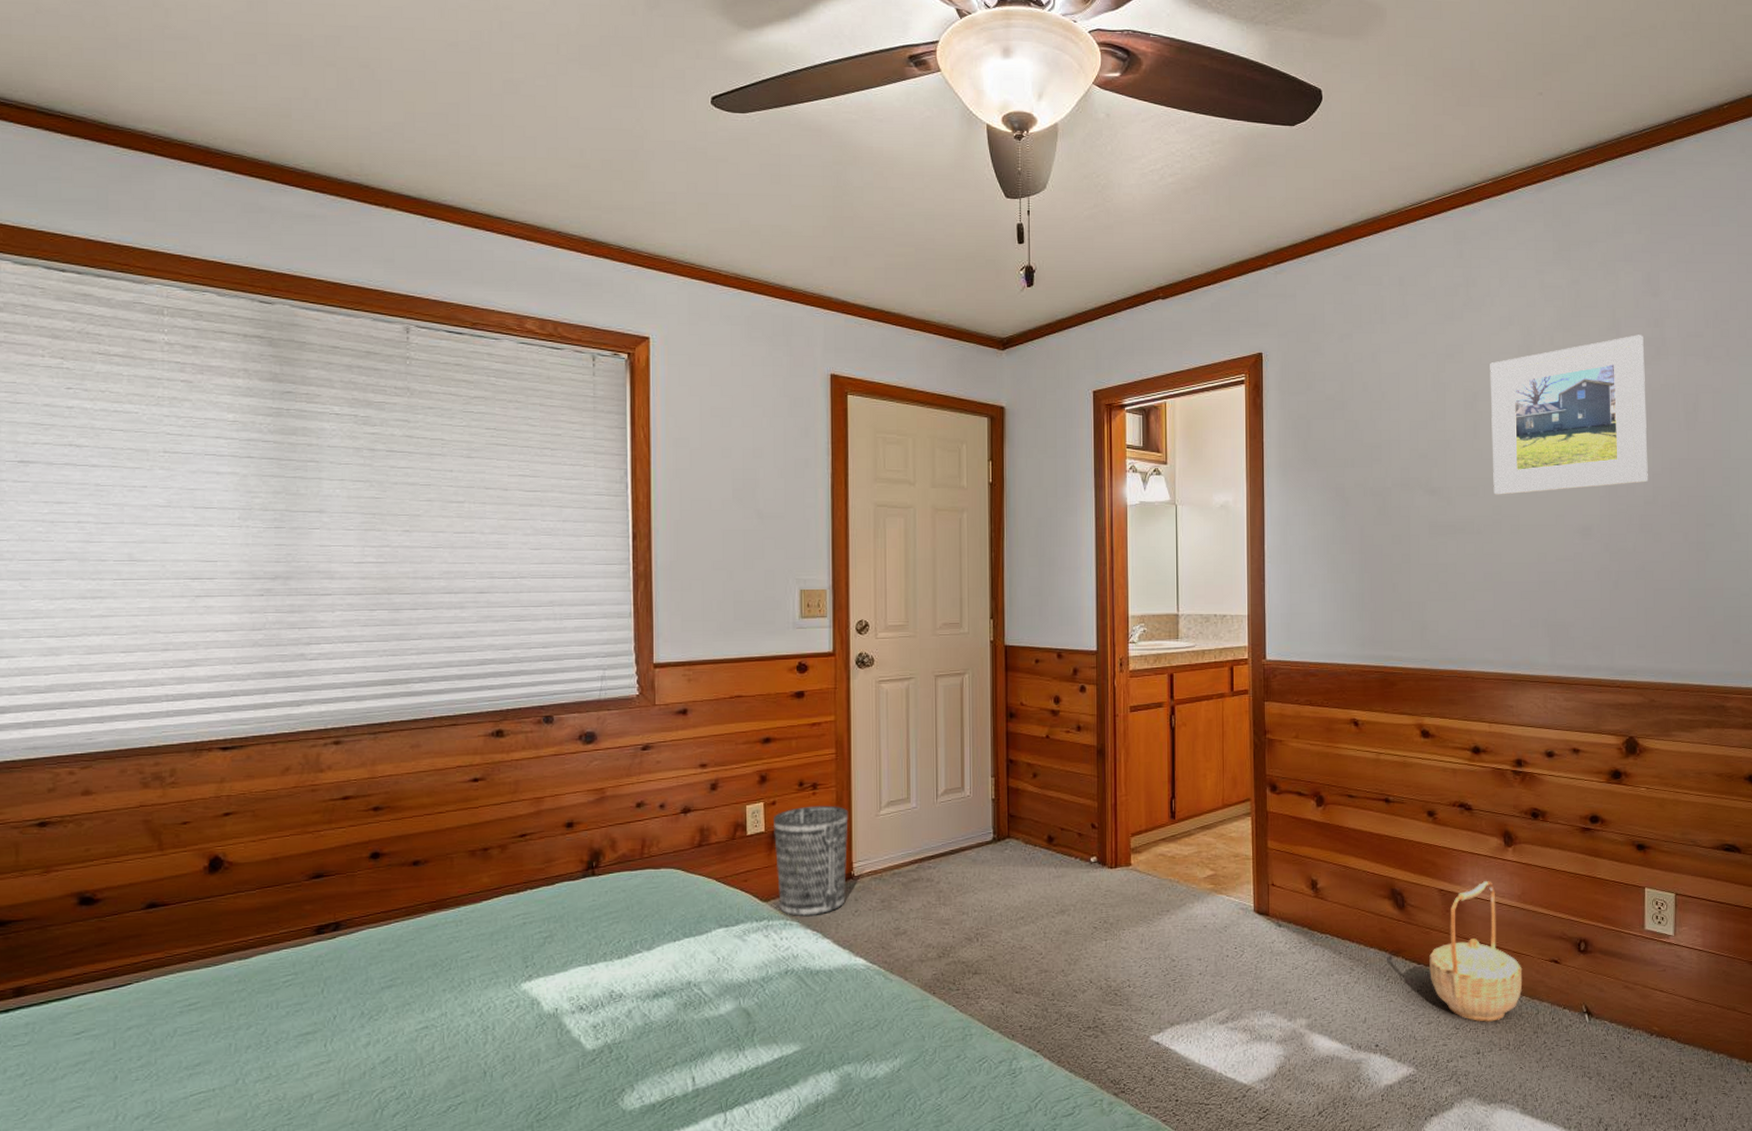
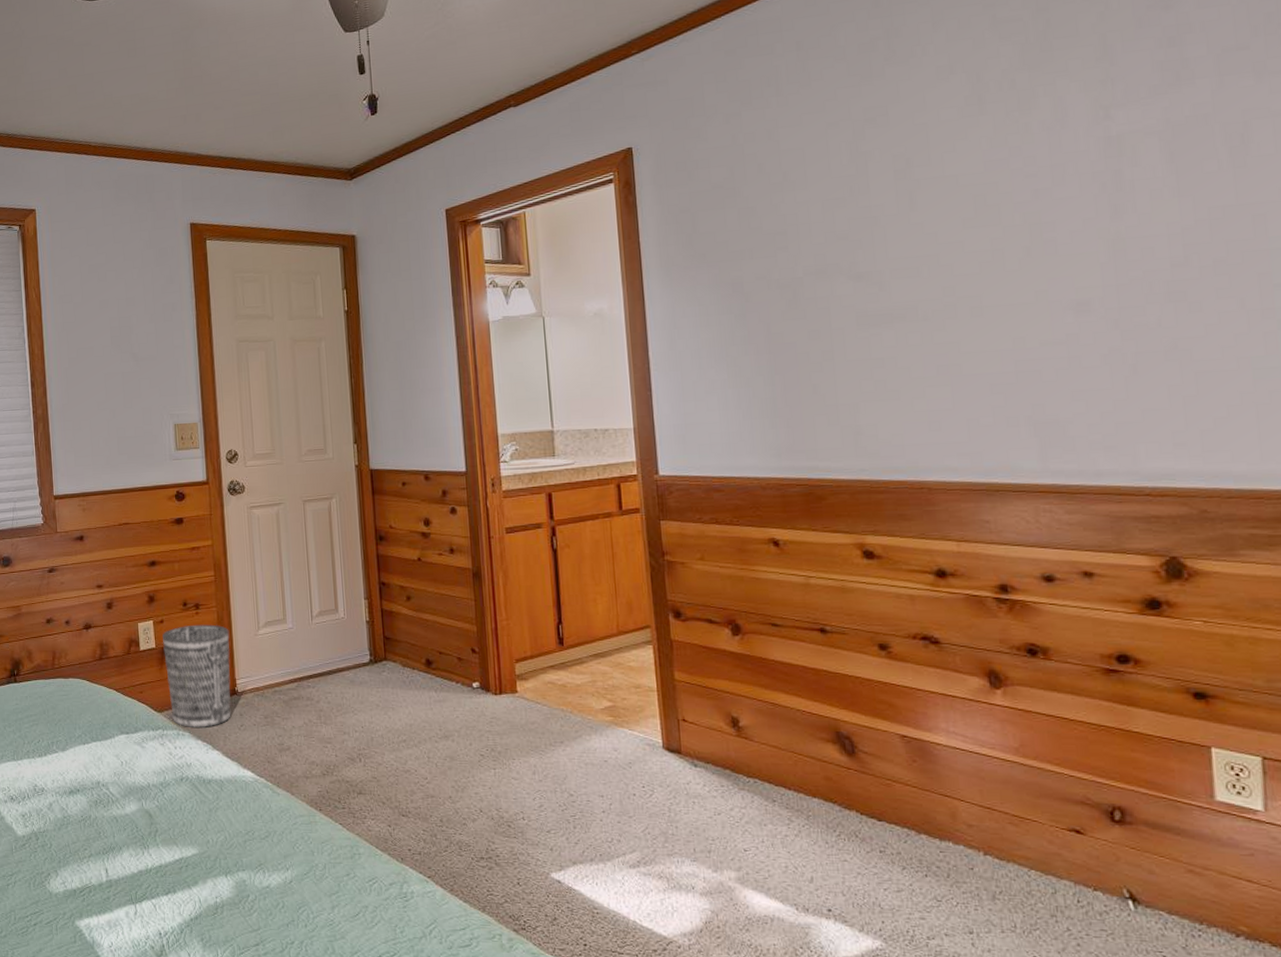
basket: present [1429,881,1523,1022] -> none [893,728,1030,897]
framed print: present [1490,335,1648,495] -> none [926,59,1175,274]

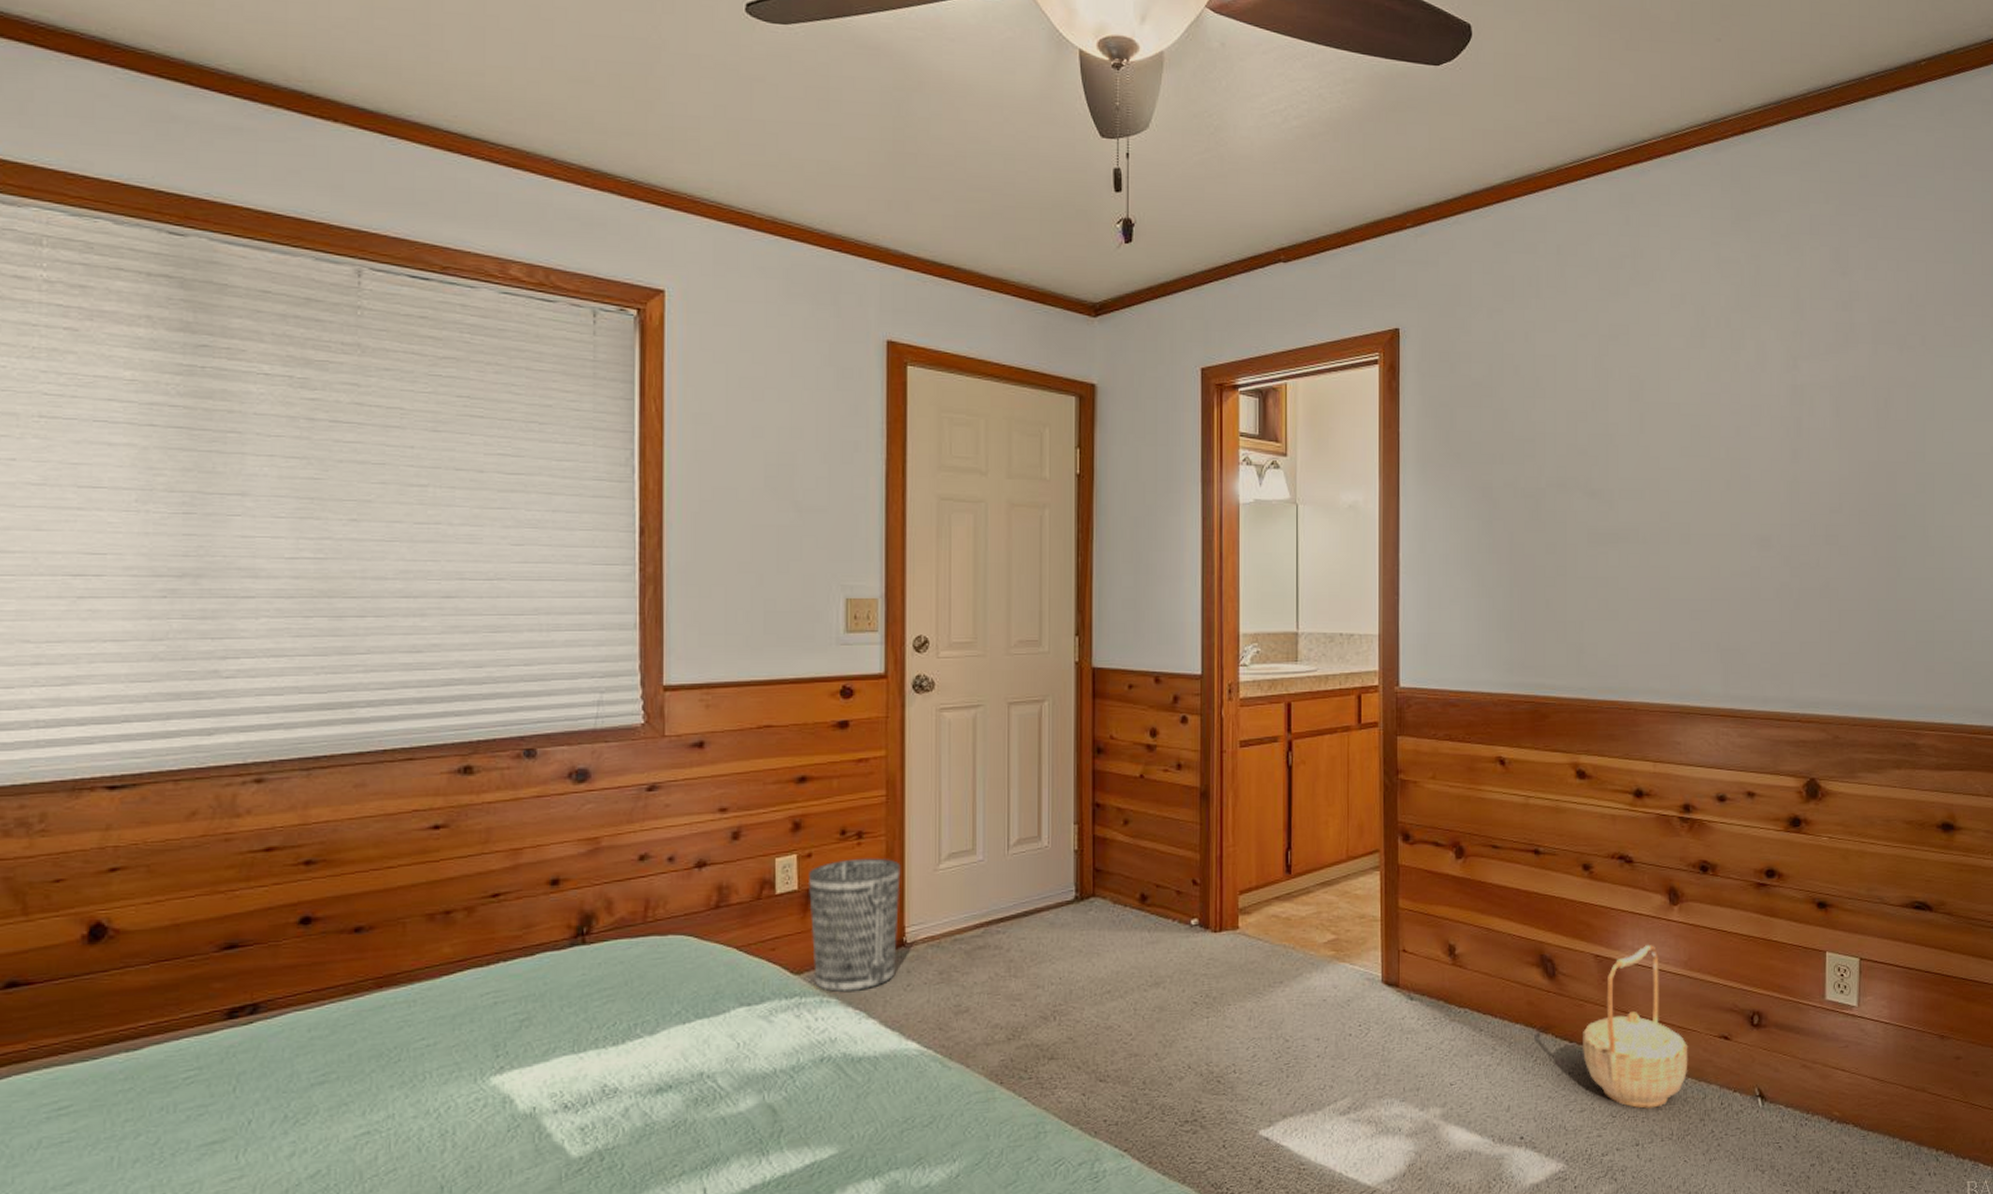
basket: none [893,728,1030,897] -> present [1583,945,1688,1109]

